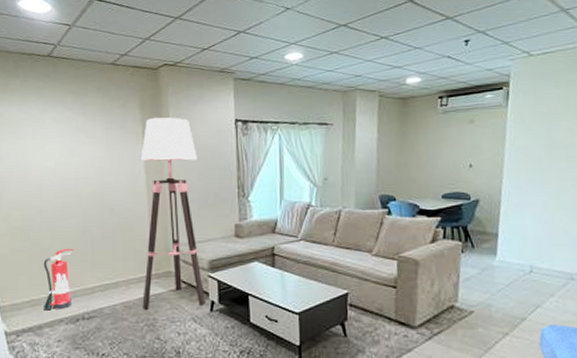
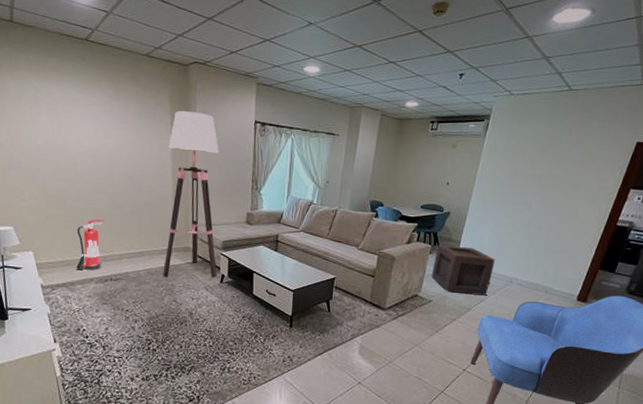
wooden crate: none [467,239,547,300] -> present [431,245,495,296]

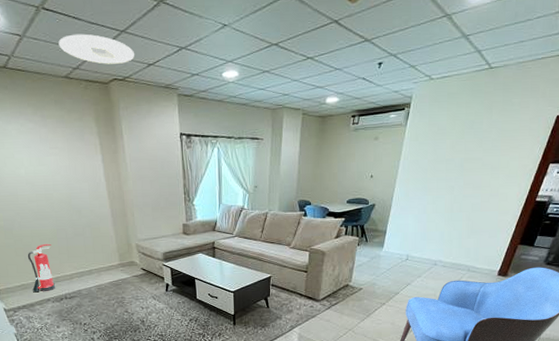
ceiling light: none [144,16,218,49] -> present [58,34,134,64]
floor lamp: present [163,110,219,278] -> none [100,130,162,292]
wooden crate: present [431,245,495,296] -> none [360,235,420,280]

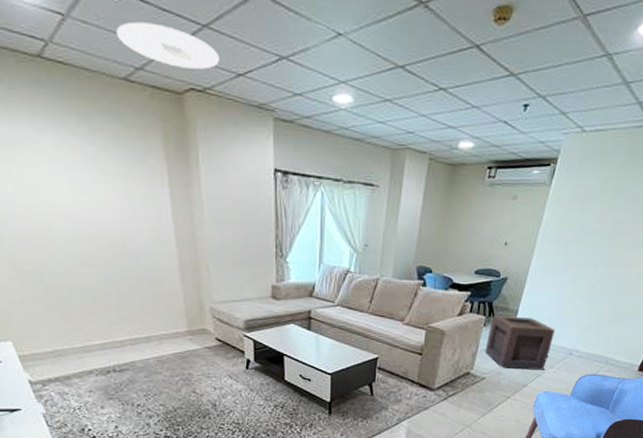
fire extinguisher: present [27,243,56,292] -> none [63,298,101,362]
wooden crate: none [360,235,420,280] -> present [485,316,555,370]

